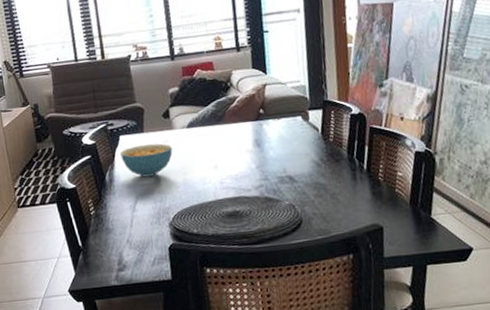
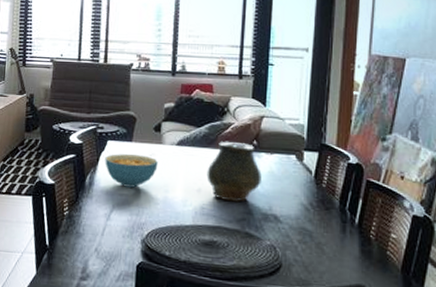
vase: none [220,113,273,172] -> present [206,141,262,202]

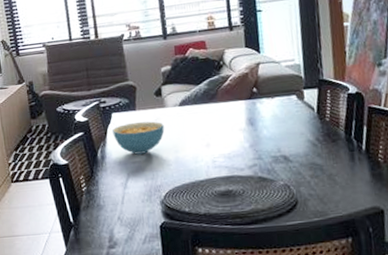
vase: present [206,141,262,202] -> none [212,92,267,151]

